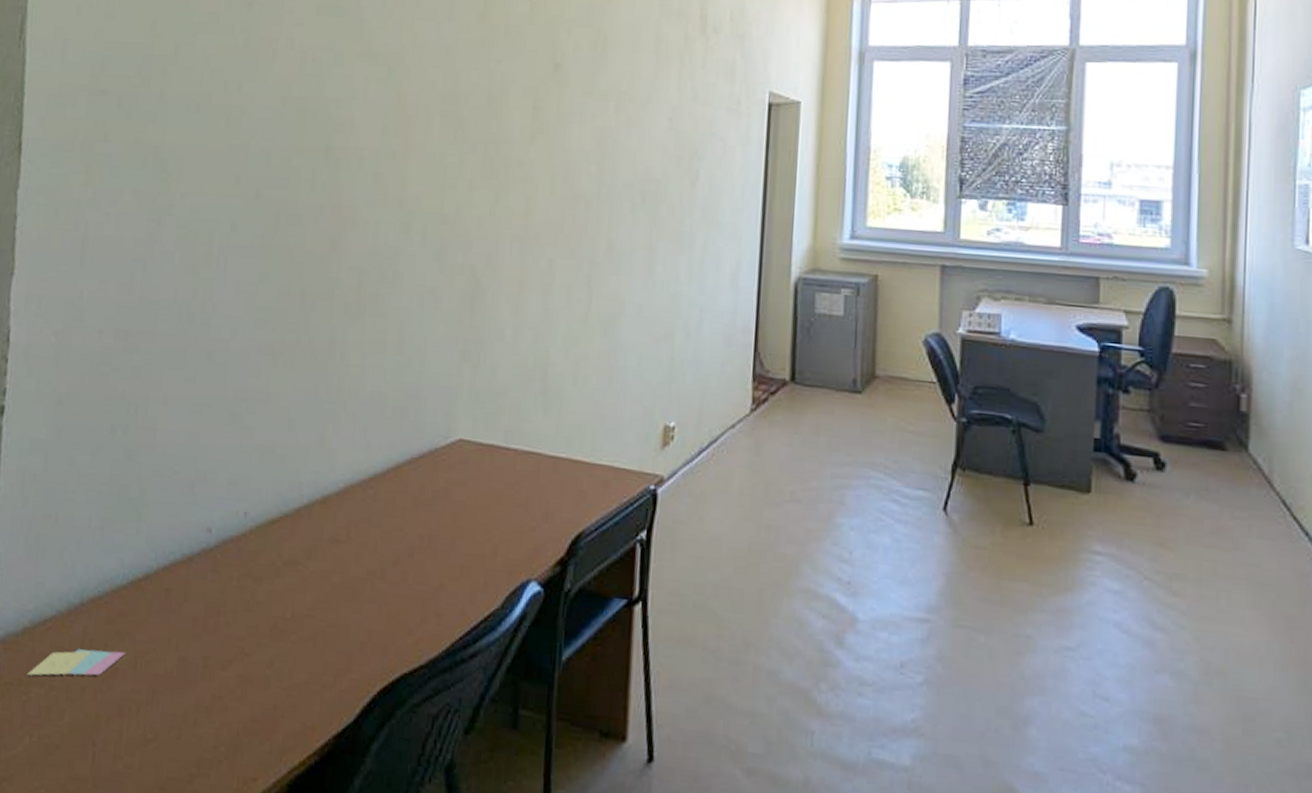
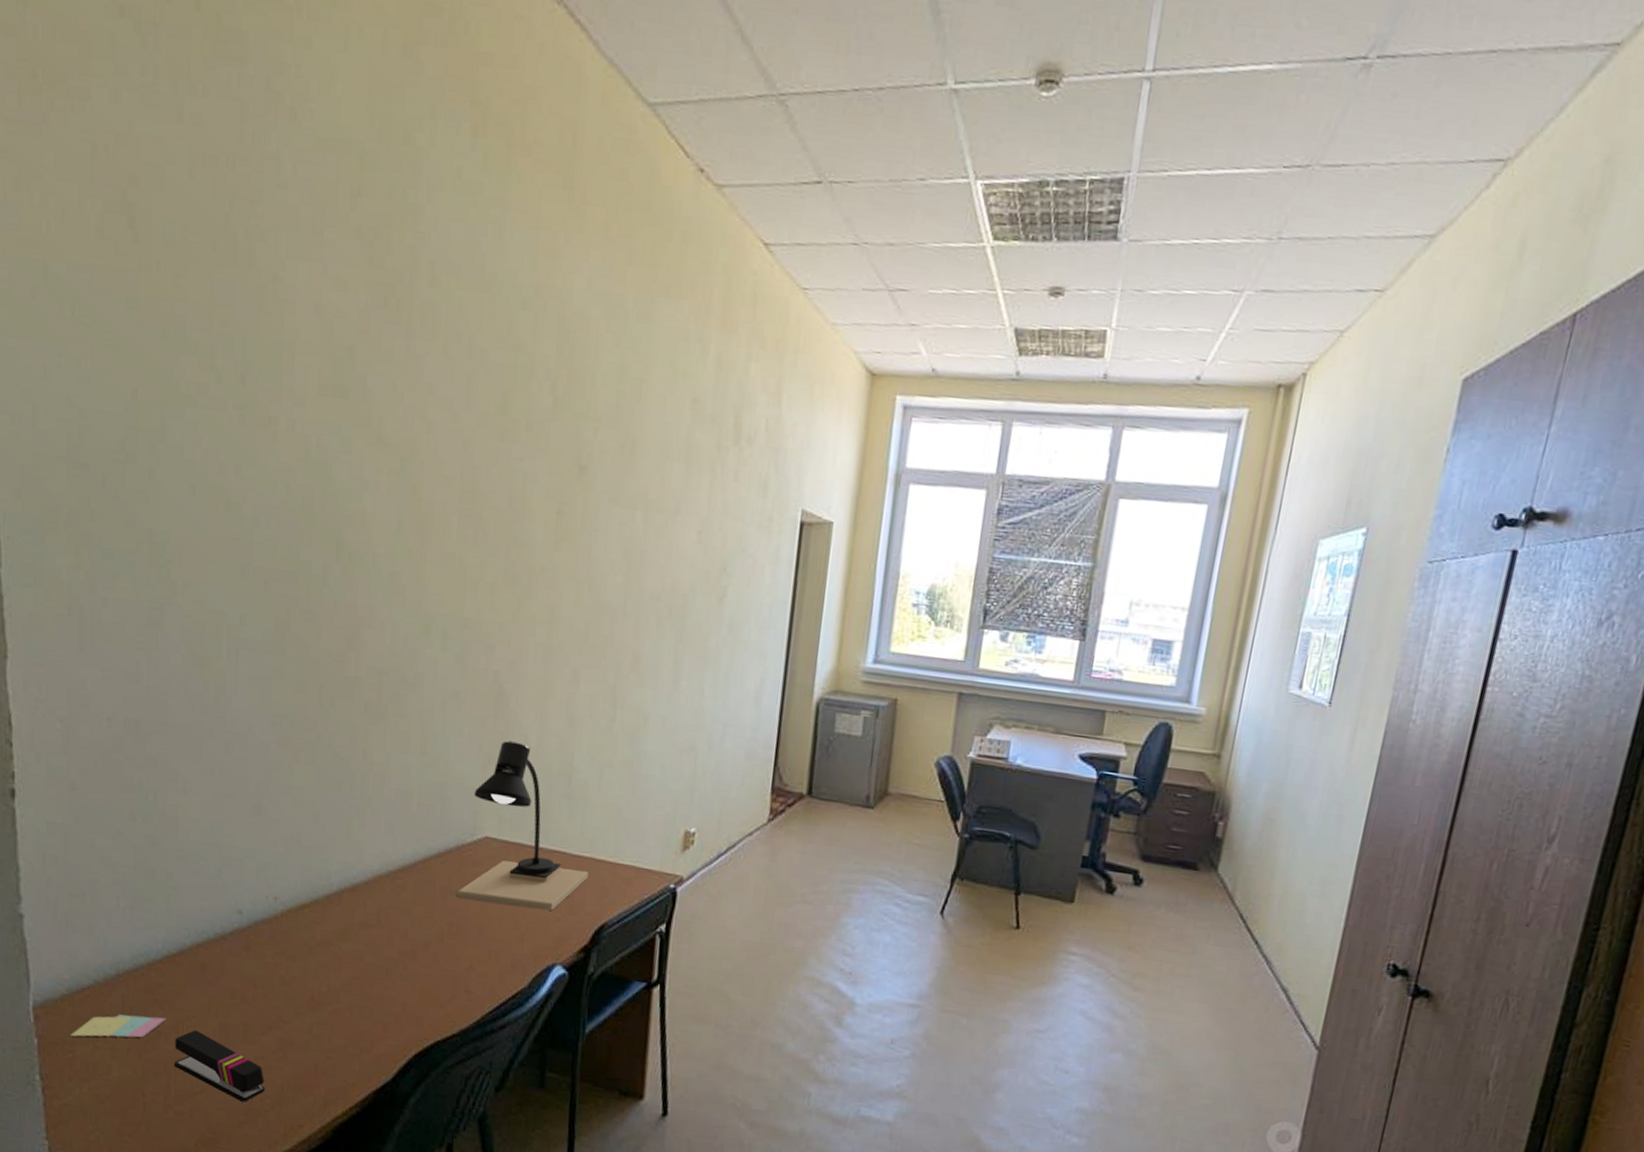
stapler: none [129,665,221,751] -> present [174,1030,265,1102]
desk lamp: none [427,335,565,520] -> present [455,740,589,911]

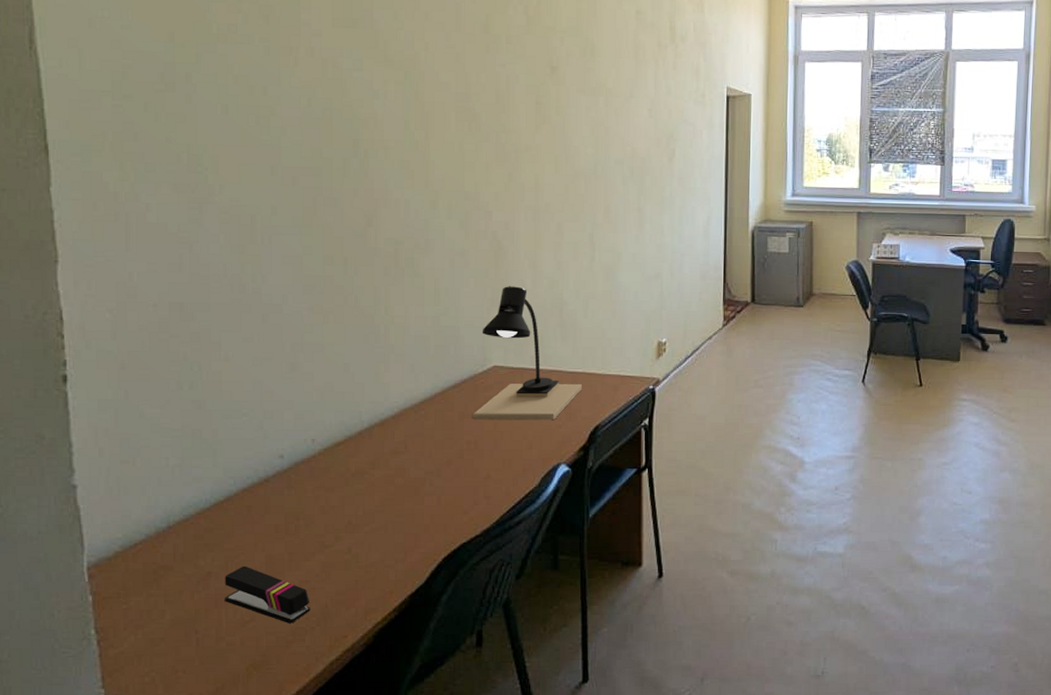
sticky notes: present [70,1014,167,1038] -> none [124,558,217,588]

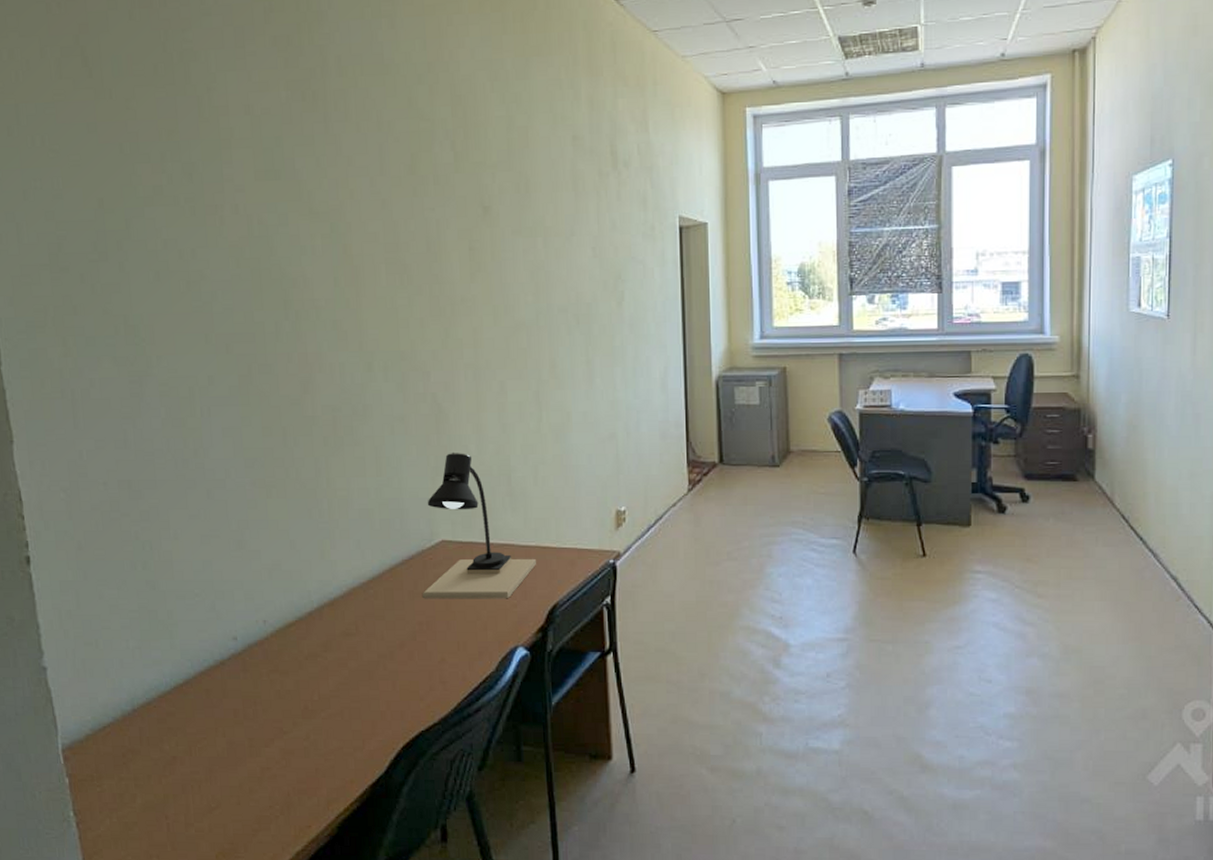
stapler: present [225,565,310,623] -> none [189,751,274,811]

